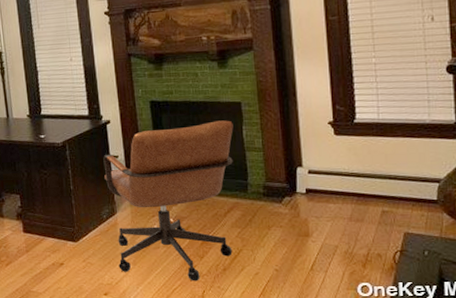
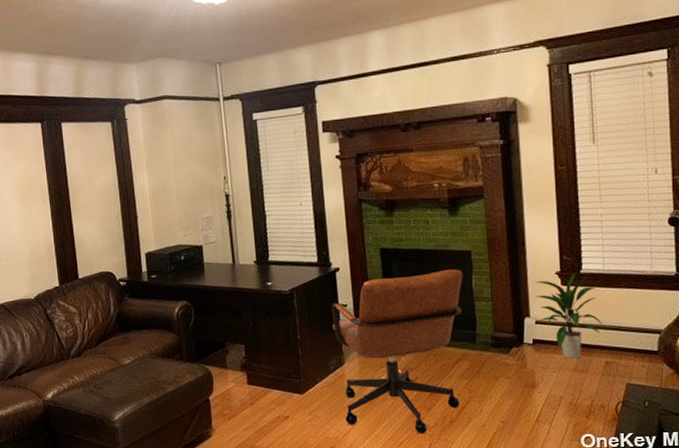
indoor plant: none [305,123,380,208] -> present [533,274,604,358]

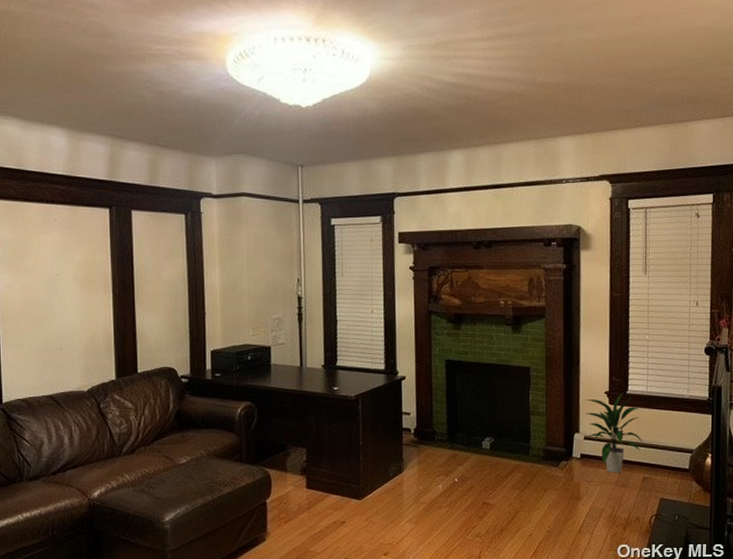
chair: present [331,269,463,434] -> none [395,384,521,542]

